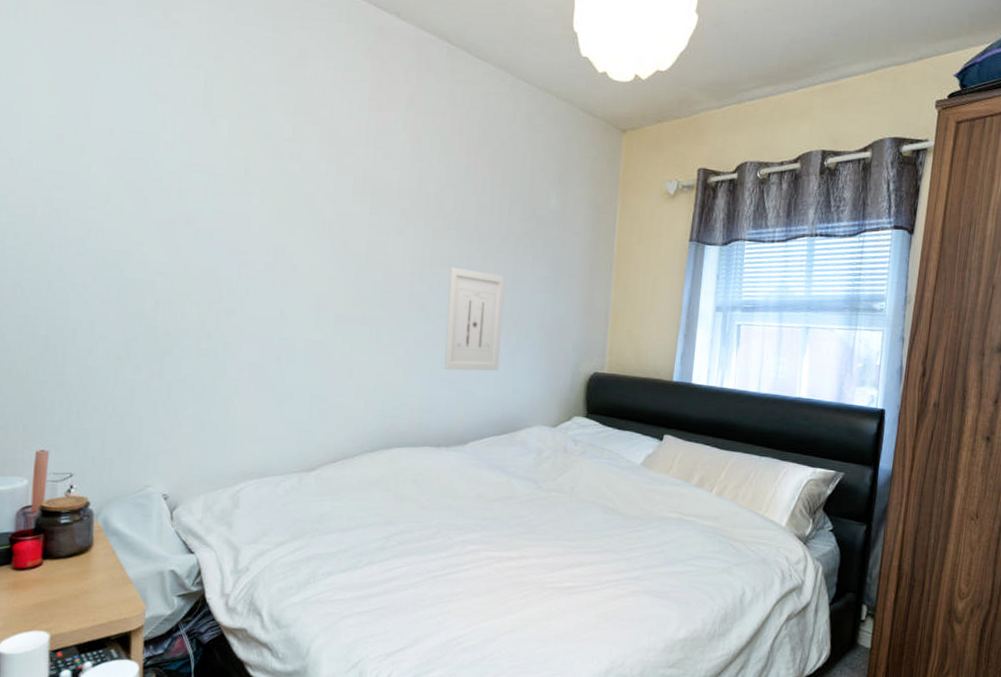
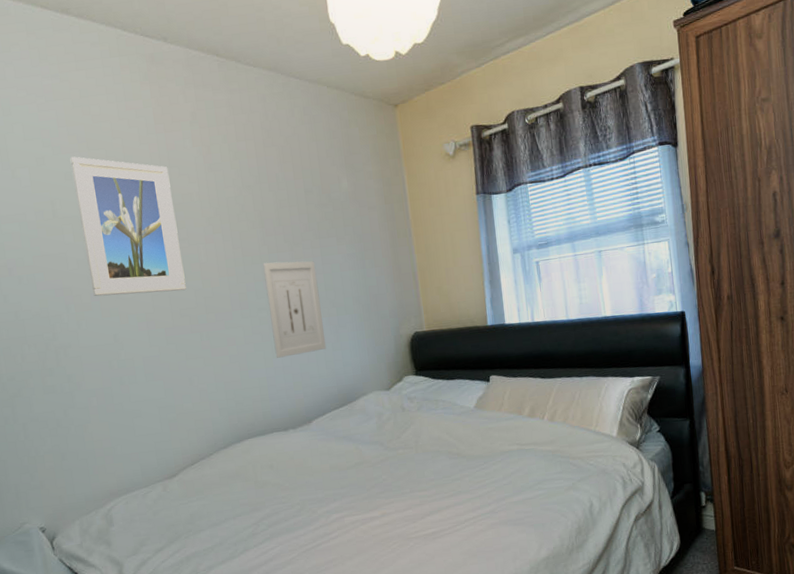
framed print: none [268,117,373,279] -> present [70,156,186,297]

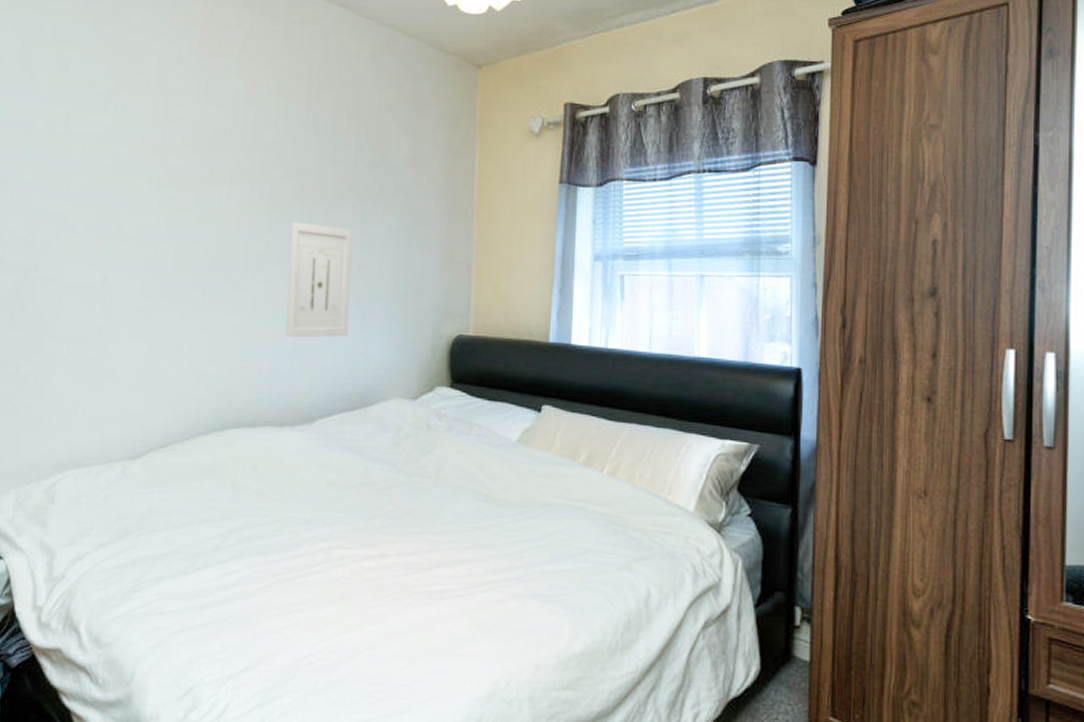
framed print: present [70,156,186,297] -> none [90,67,204,239]

